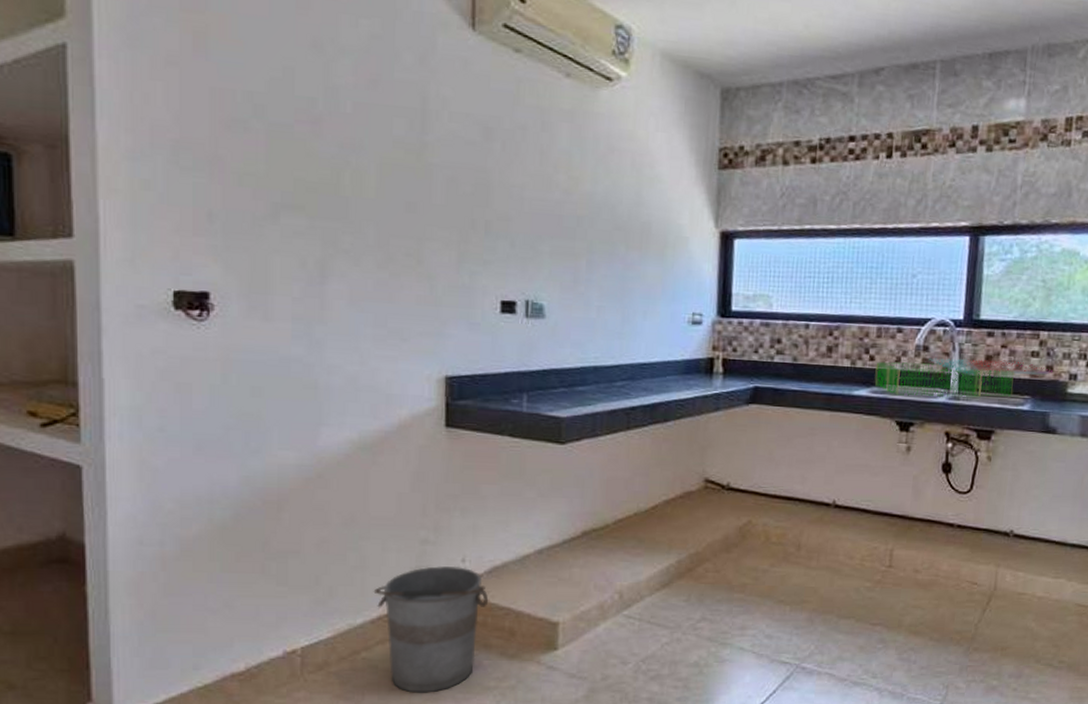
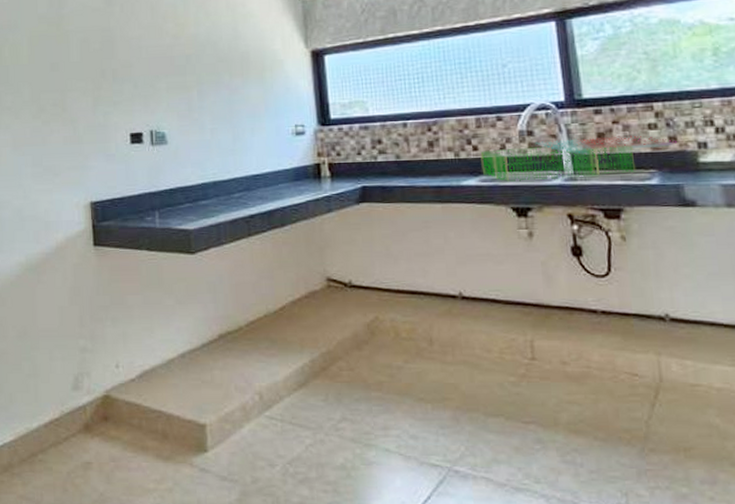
bucket: present [373,565,489,693] -> none [45,371,142,495]

